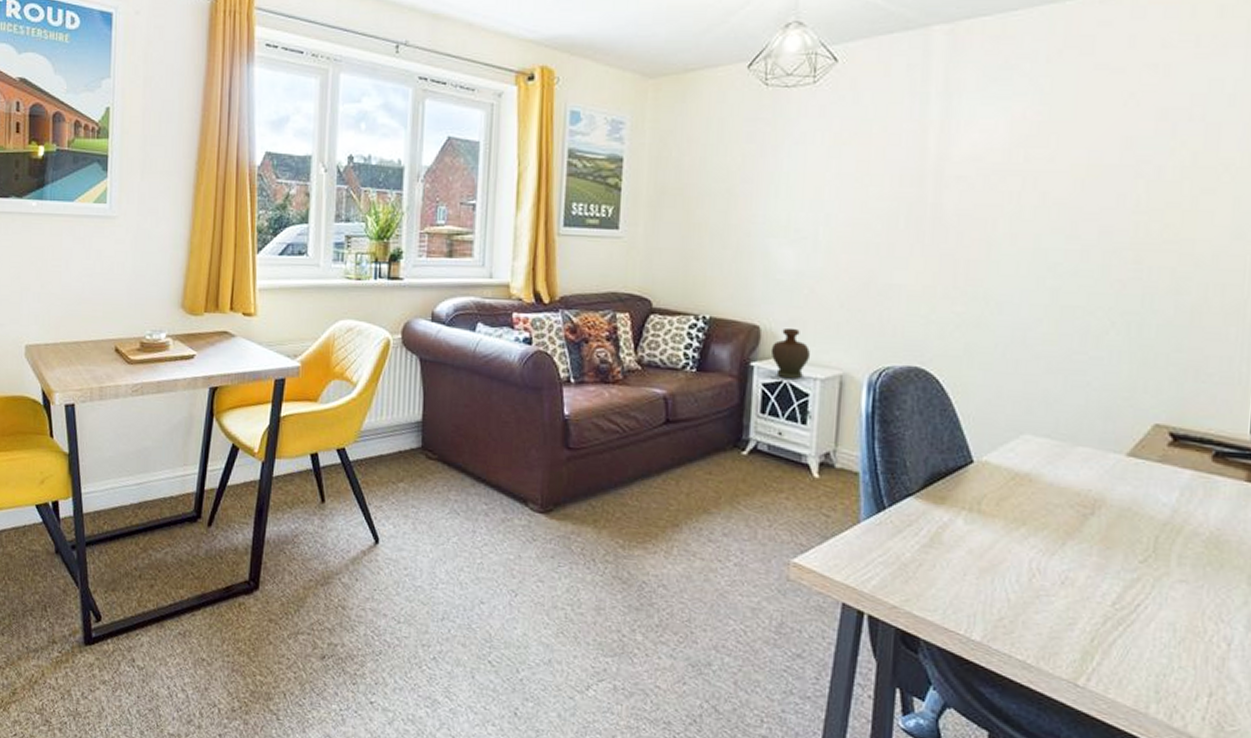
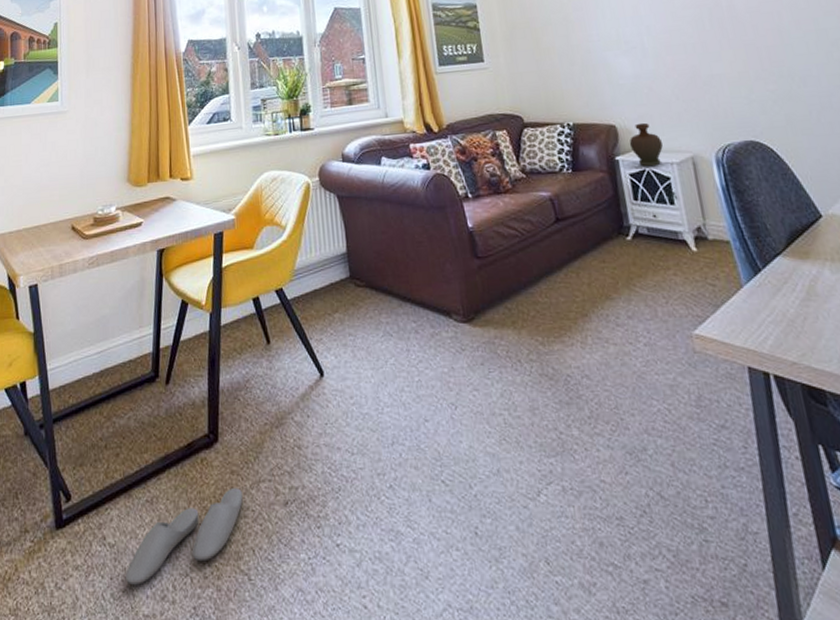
slippers: none [152,635,279,707] -> present [125,488,243,585]

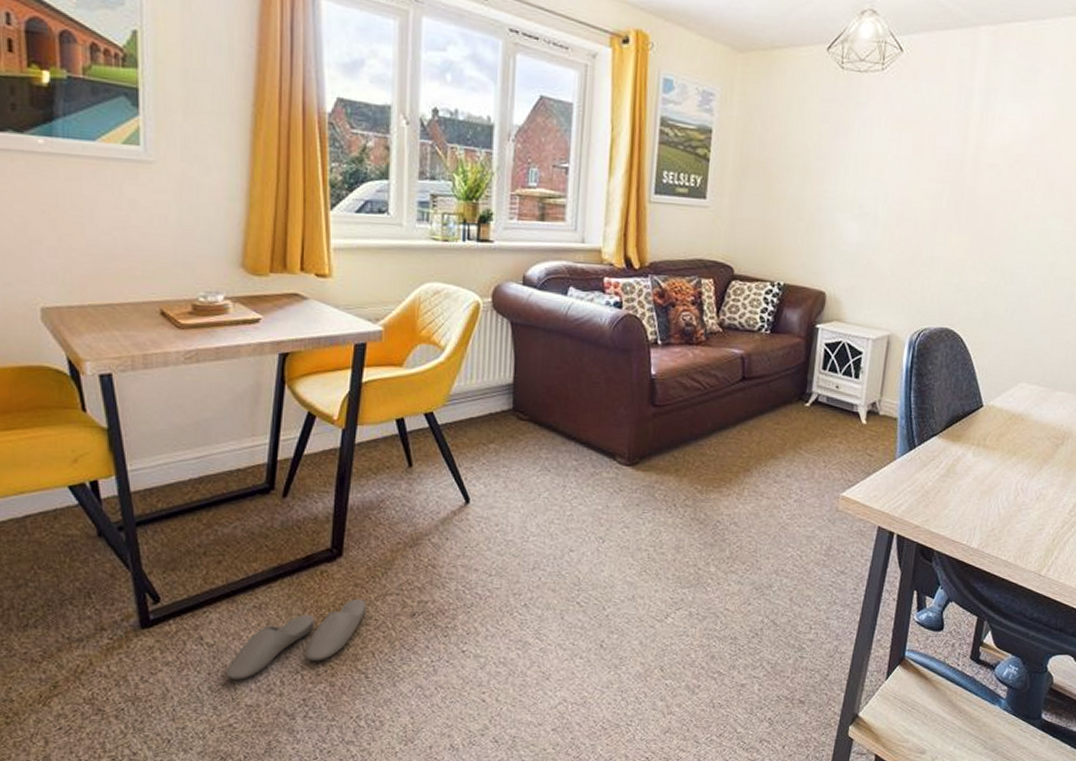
decorative vase: present [629,122,663,167] -> none [833,294,865,339]

